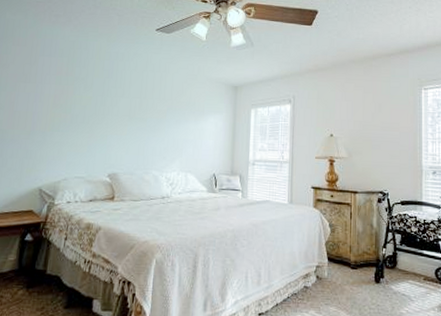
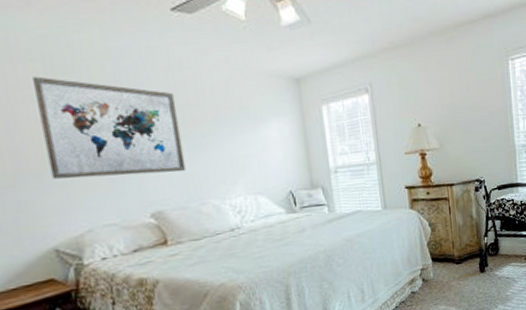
wall art: none [52,67,145,146] -> present [33,76,186,179]

